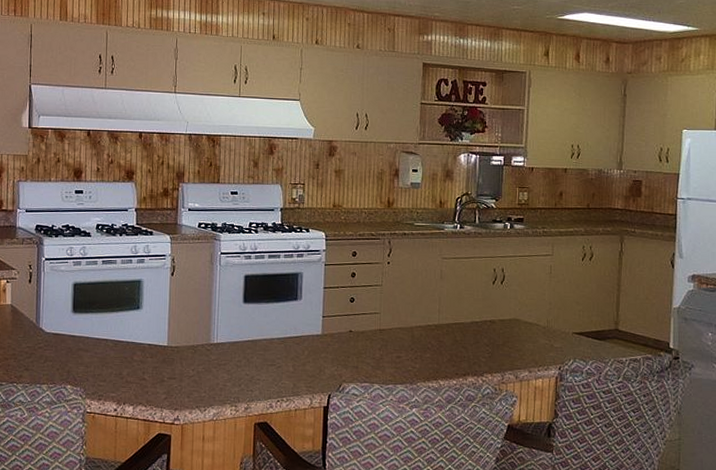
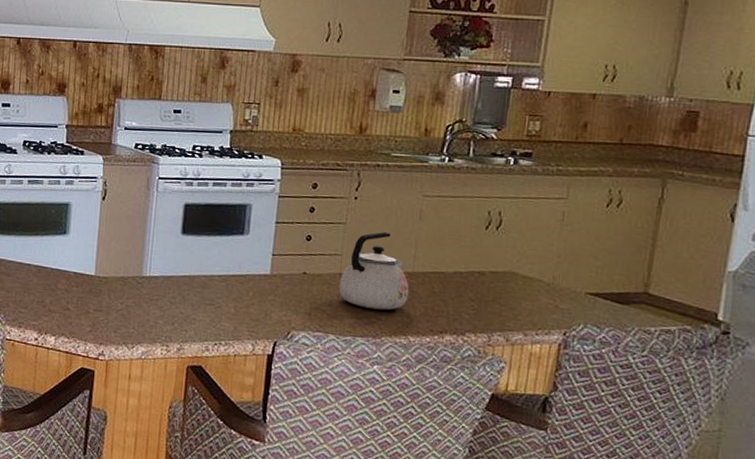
kettle: none [380,291,437,359] -> present [339,232,409,311]

